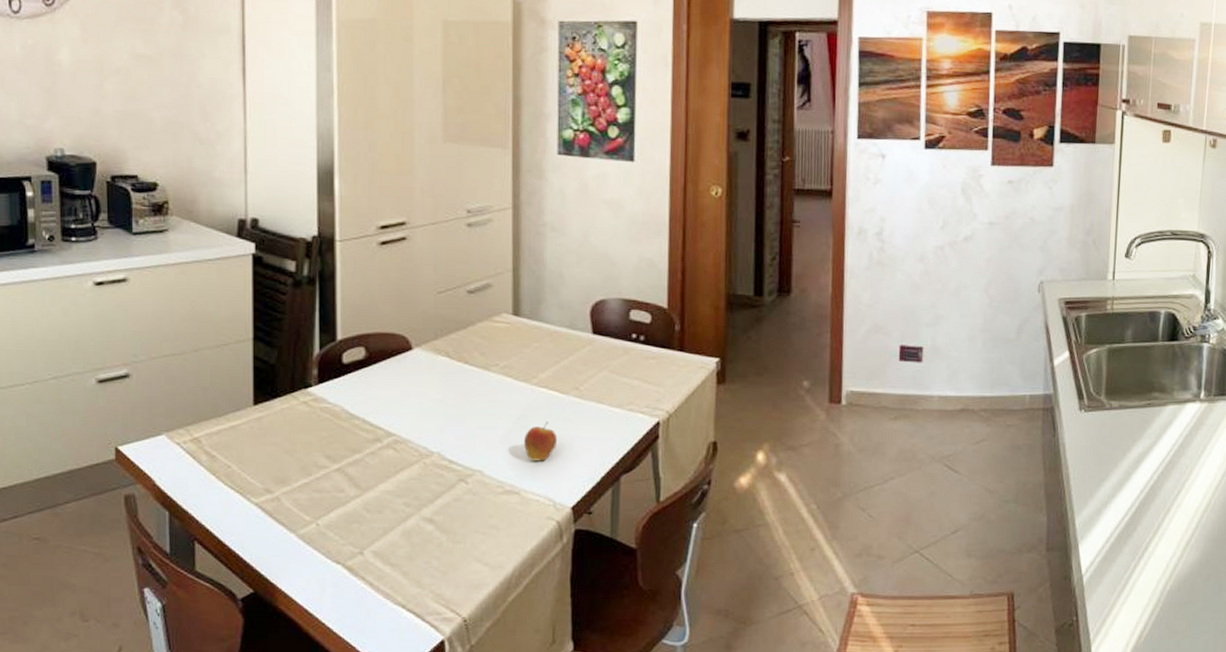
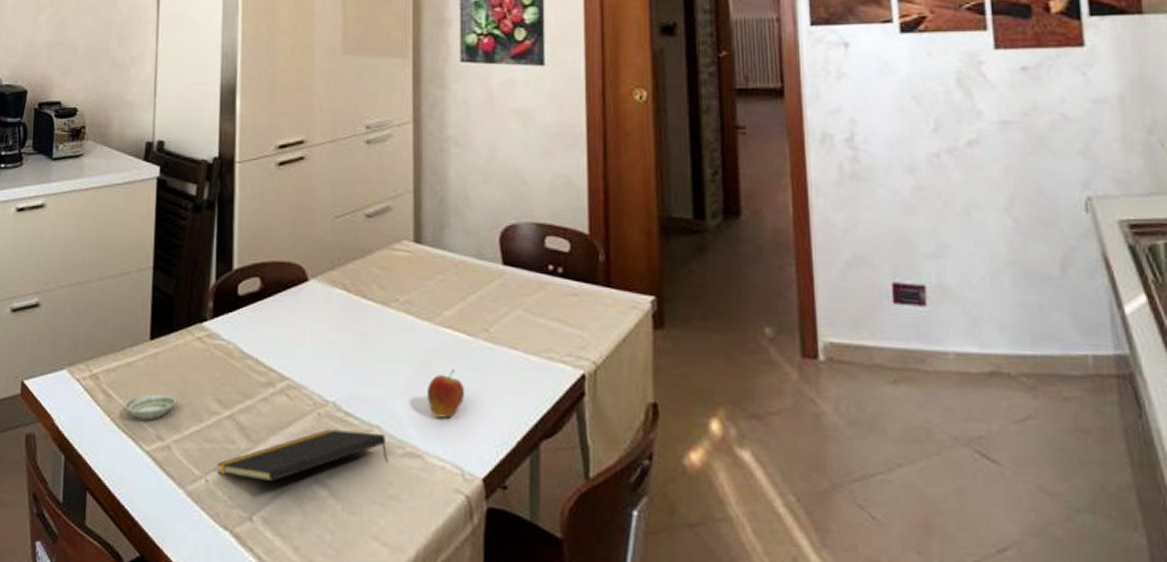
saucer: none [229,453,285,477] -> present [123,394,178,421]
notepad: none [327,475,489,523] -> present [216,429,388,483]

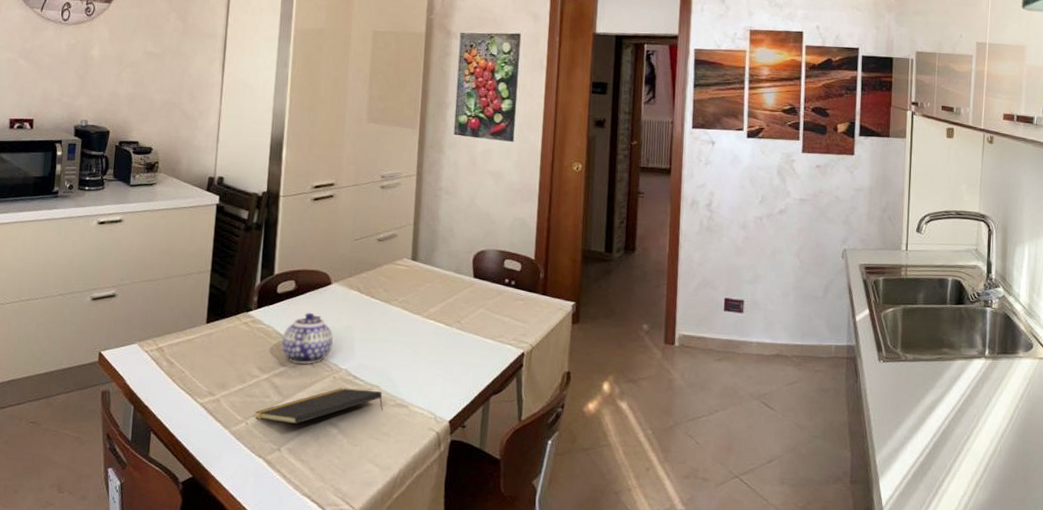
saucer: present [123,394,178,421] -> none [183,362,226,381]
teapot: none [246,321,314,396] -> present [281,312,333,365]
fruit: present [428,369,465,419] -> none [414,348,441,381]

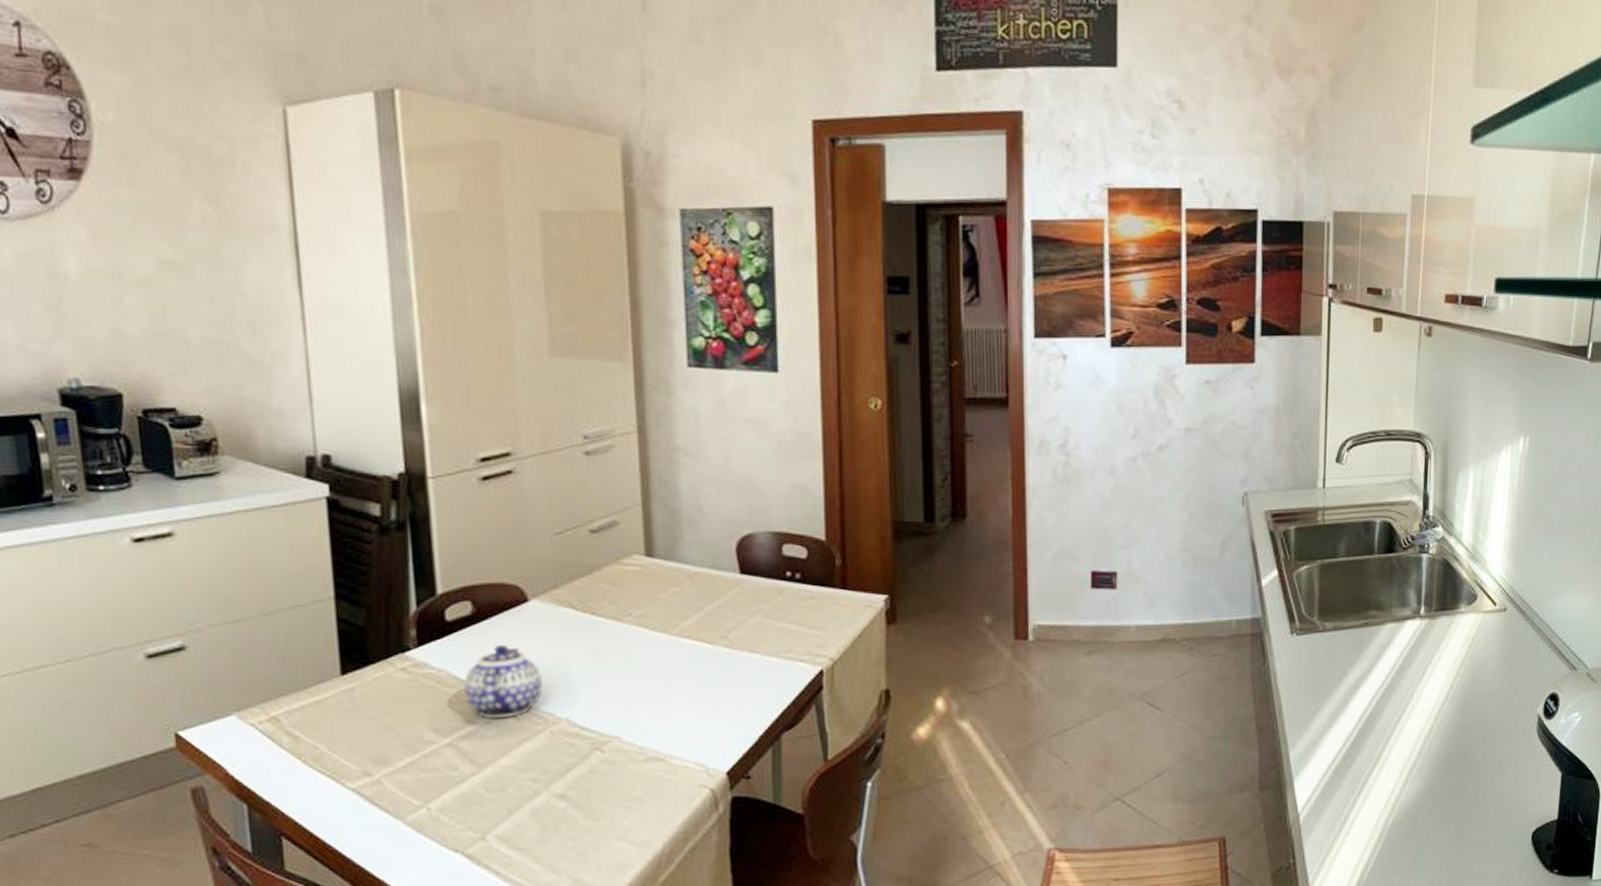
notepad: present [255,388,383,425] -> none [438,743,630,802]

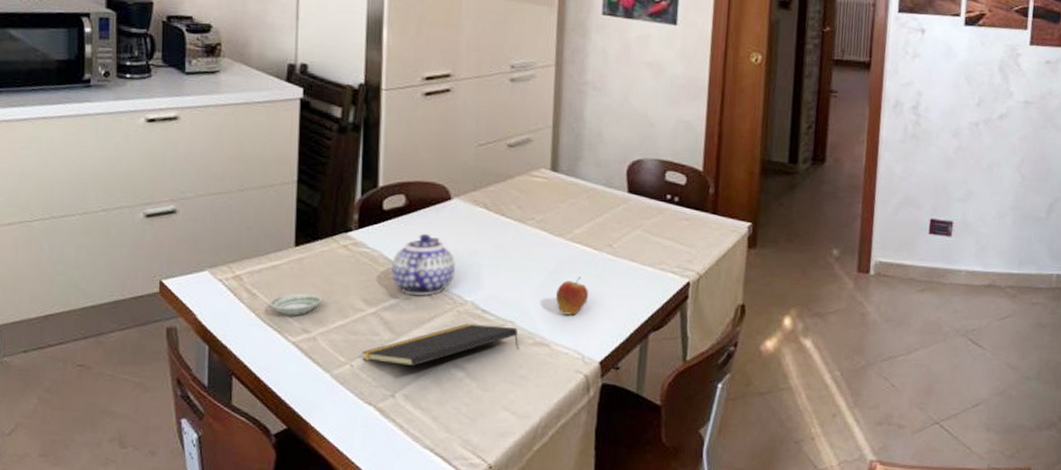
saucer: none [316,729,384,758] -> present [268,293,323,316]
notepad: none [438,743,630,802] -> present [361,323,519,367]
fruit: none [667,676,706,723] -> present [556,276,589,315]

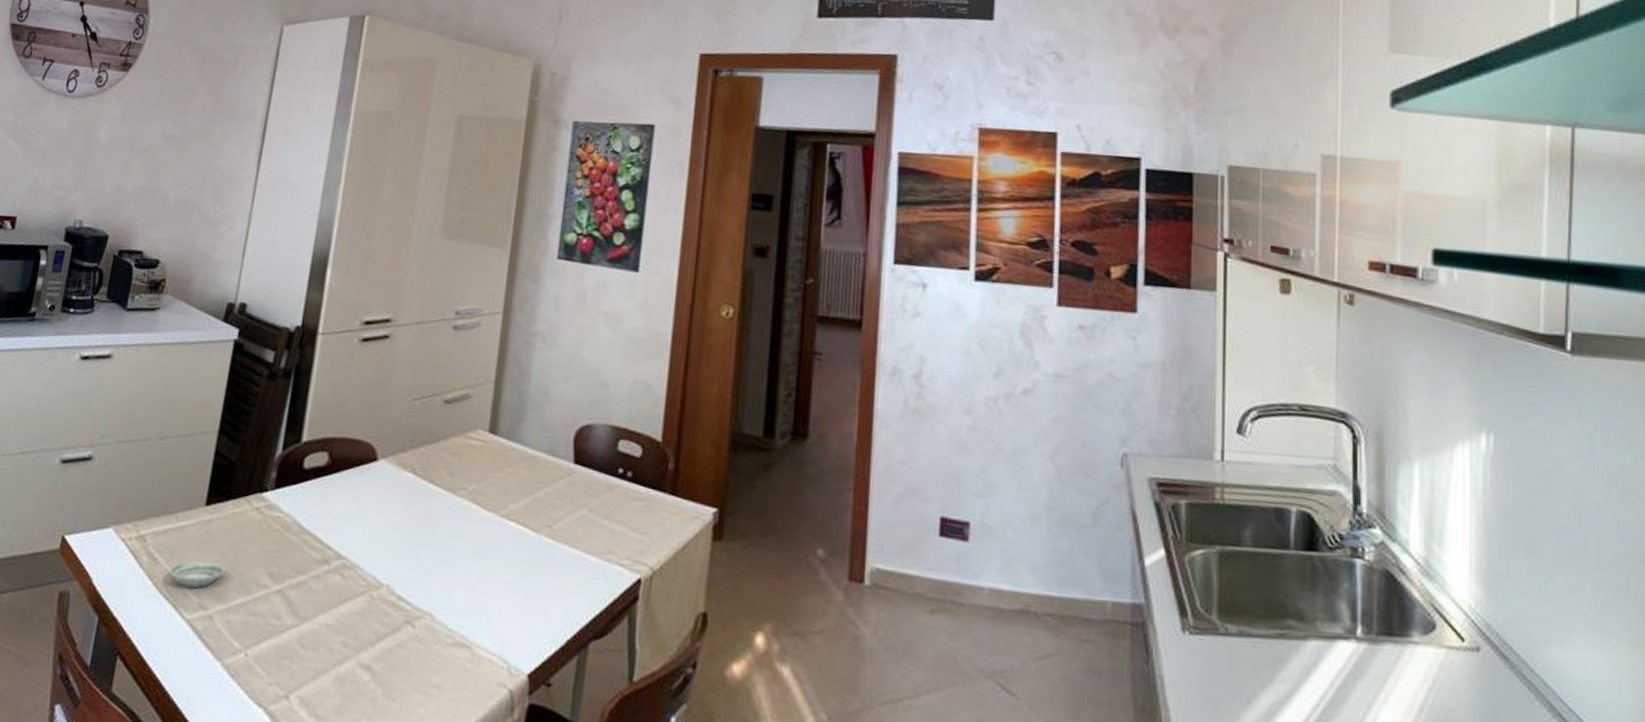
notepad: present [361,323,519,367] -> none [258,612,436,662]
teapot: present [391,233,455,296] -> none [303,498,374,574]
fruit: present [556,276,589,315] -> none [483,562,522,612]

